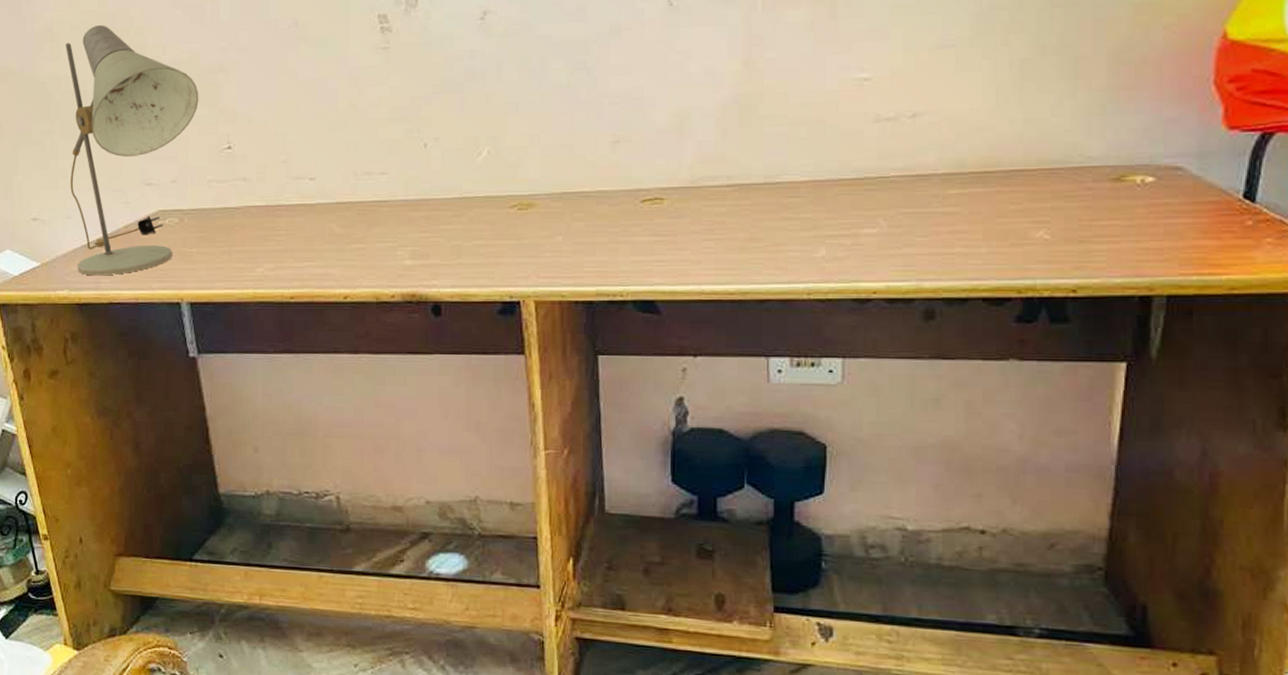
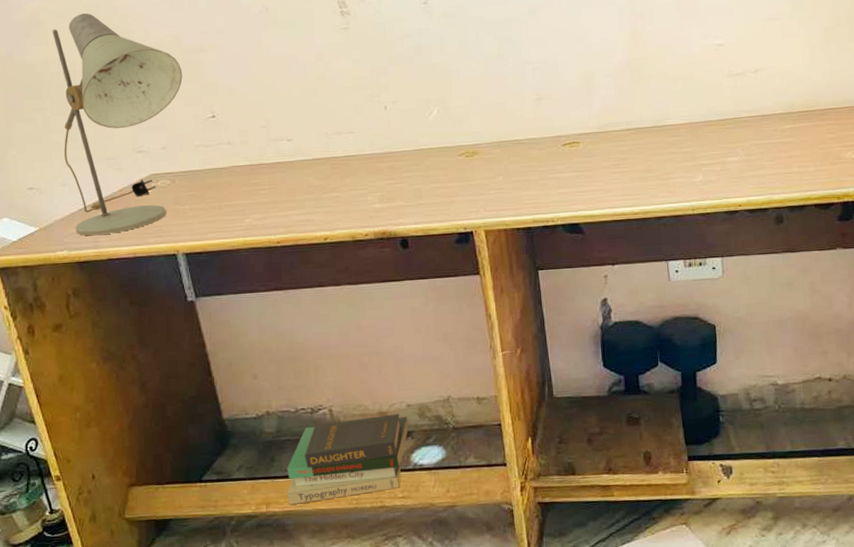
books: none [283,510,427,601] -> present [287,413,410,505]

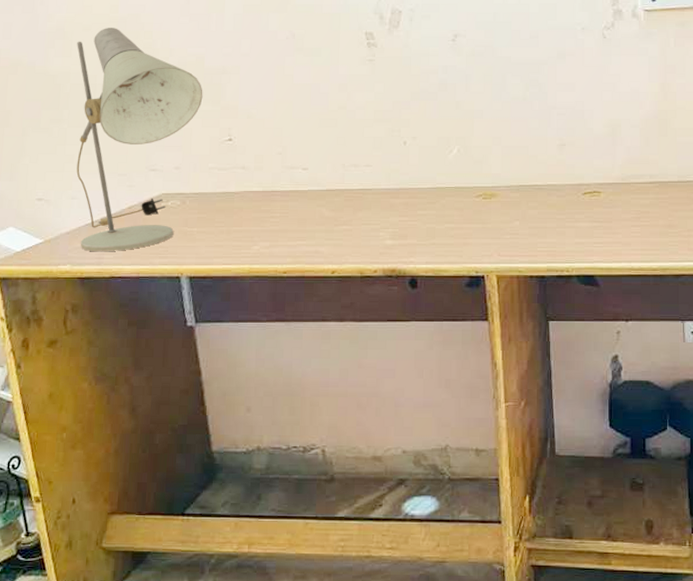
books: present [287,413,410,505] -> none [271,459,404,547]

